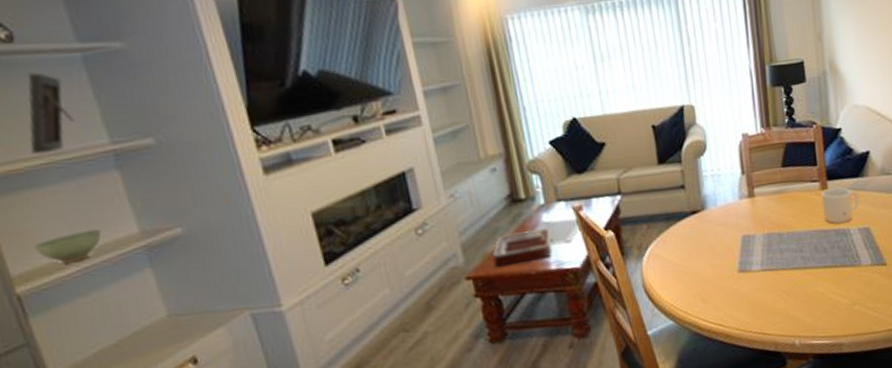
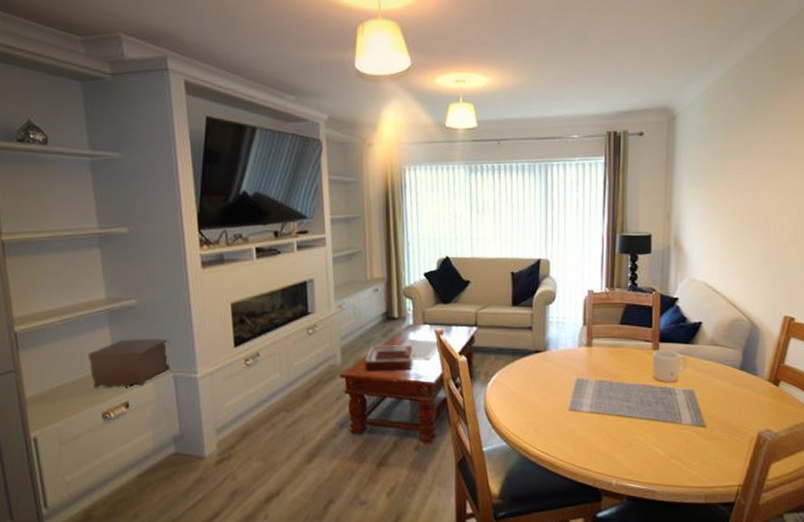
picture frame: present [27,72,75,155] -> none [43,168,77,230]
bowl: present [34,228,102,264] -> none [33,291,80,314]
decorative box: none [127,269,245,347] -> present [88,338,171,388]

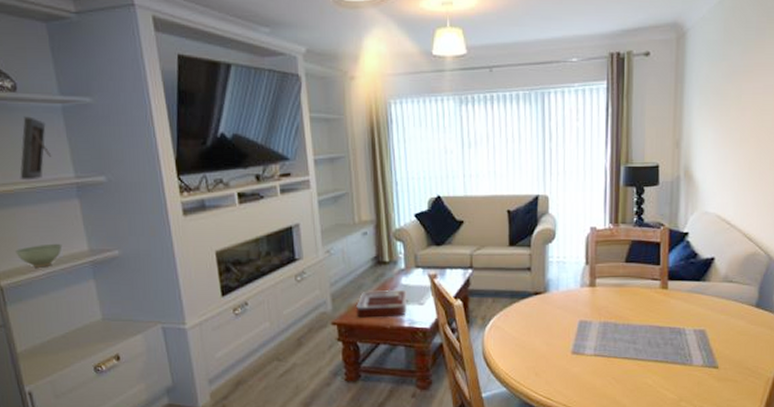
bowl: none [33,291,80,314] -> present [16,243,63,268]
picture frame: none [43,168,77,230] -> present [20,116,52,181]
decorative box: present [88,338,171,388] -> none [75,289,159,341]
mug: present [651,350,688,383] -> none [659,288,699,323]

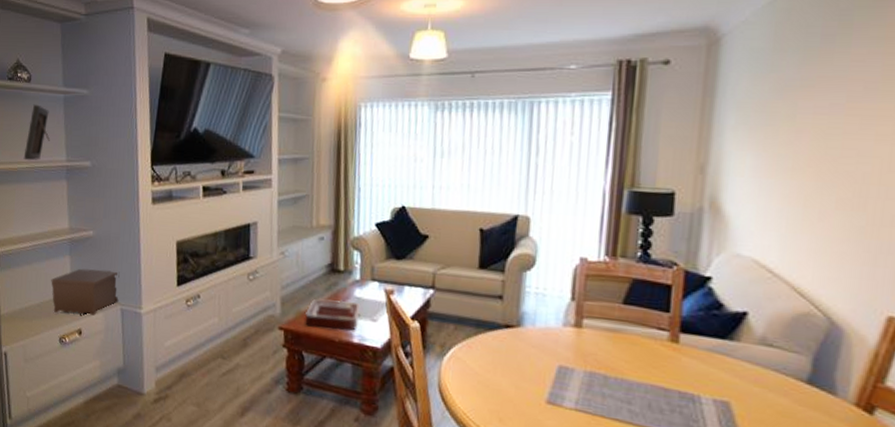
bowl: present [16,243,63,268] -> none [11,219,48,240]
decorative box: none [75,289,159,341] -> present [51,268,120,316]

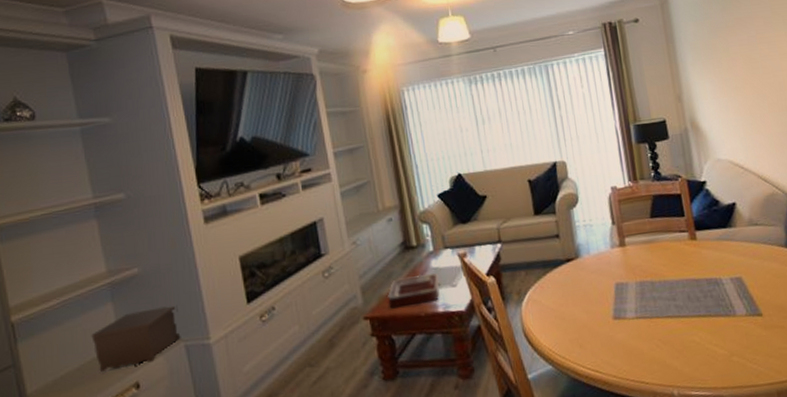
picture frame: present [23,104,51,161] -> none [36,142,70,207]

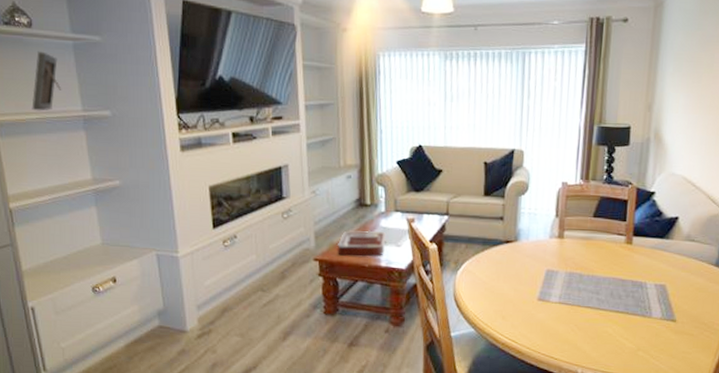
picture frame: none [36,142,70,207] -> present [32,51,62,111]
decorative box: present [91,305,181,372] -> none [77,218,154,264]

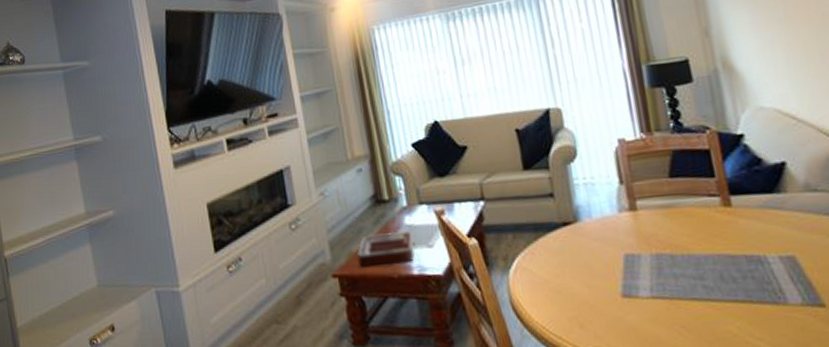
picture frame: present [32,51,62,111] -> none [25,85,54,148]

